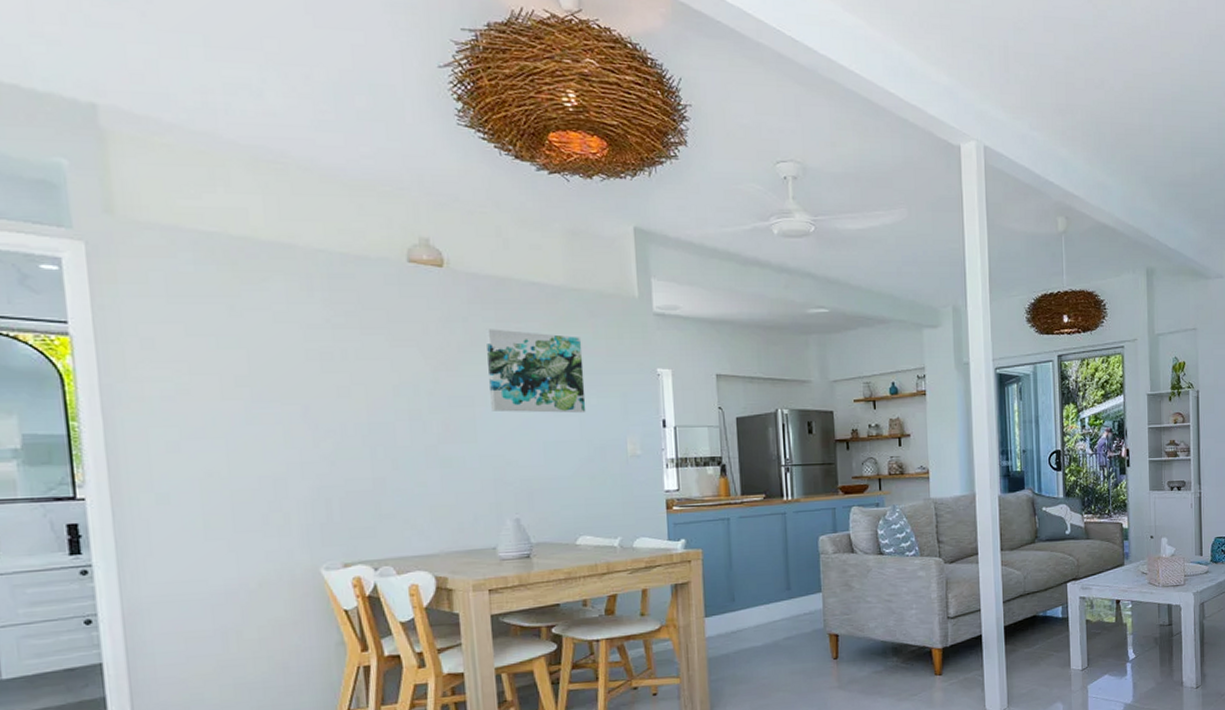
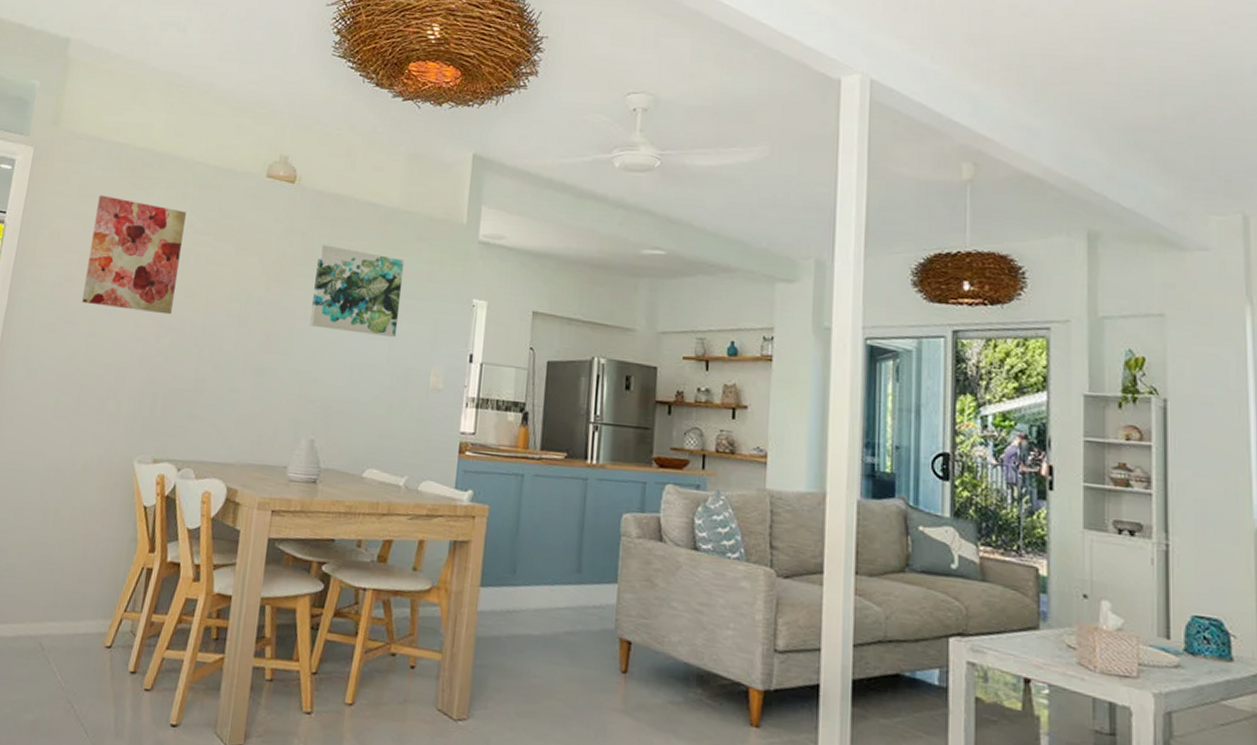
wall art: none [196,293,327,418] -> present [82,194,186,315]

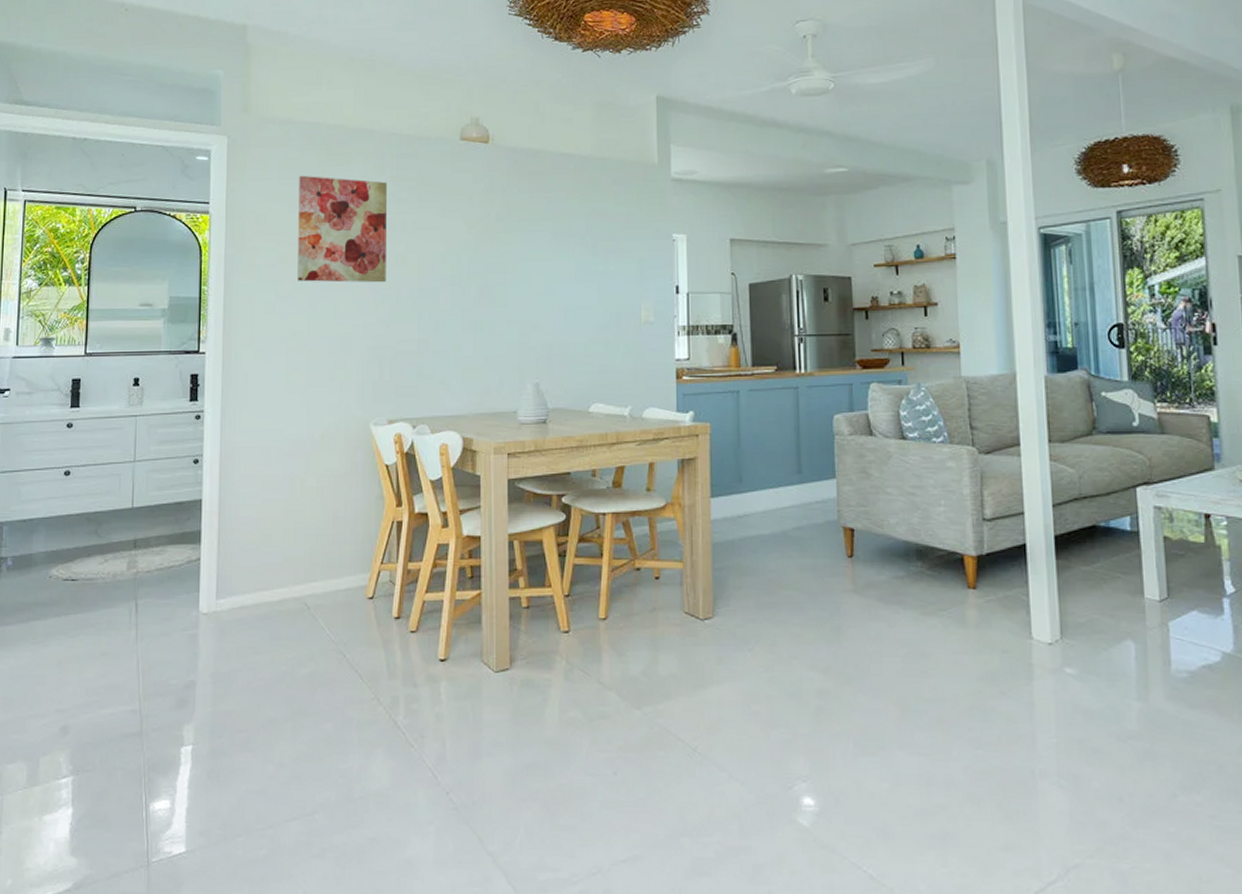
wall art: present [310,244,405,338] -> none [520,198,605,280]

